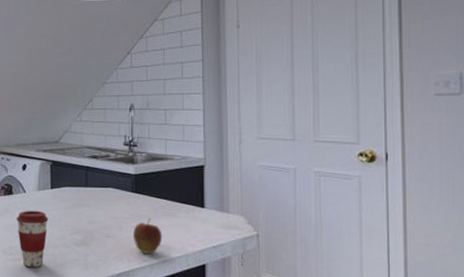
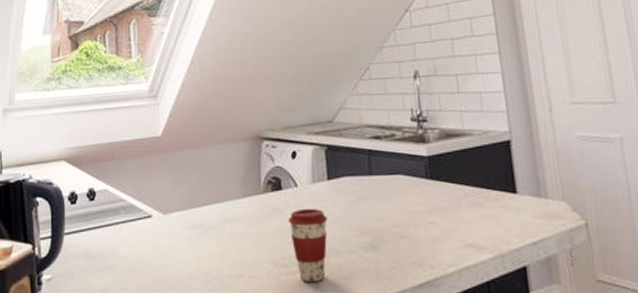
fruit: present [133,218,163,254] -> none [432,211,470,256]

